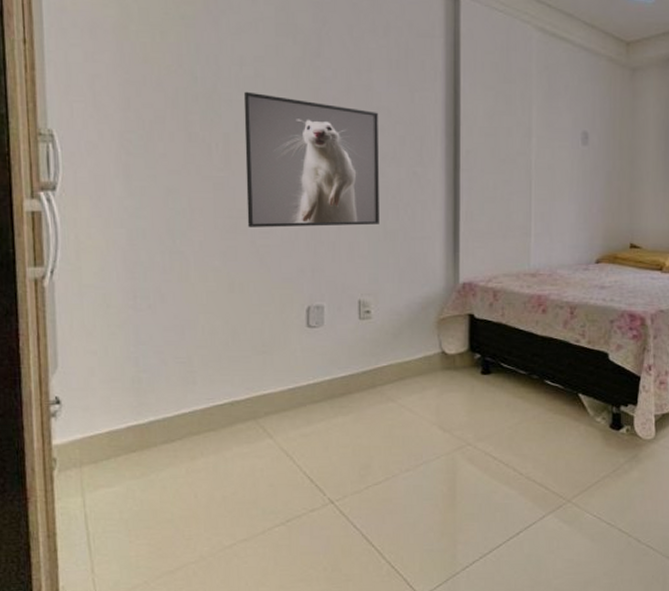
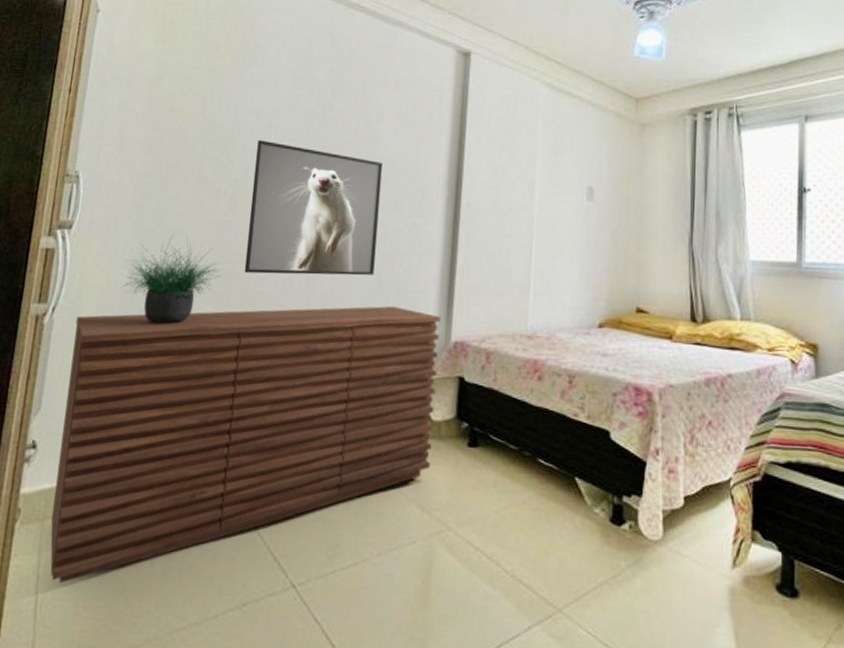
sideboard: none [78,253,449,519] -> present [50,306,442,584]
potted plant: none [123,194,224,281] -> present [123,236,221,325]

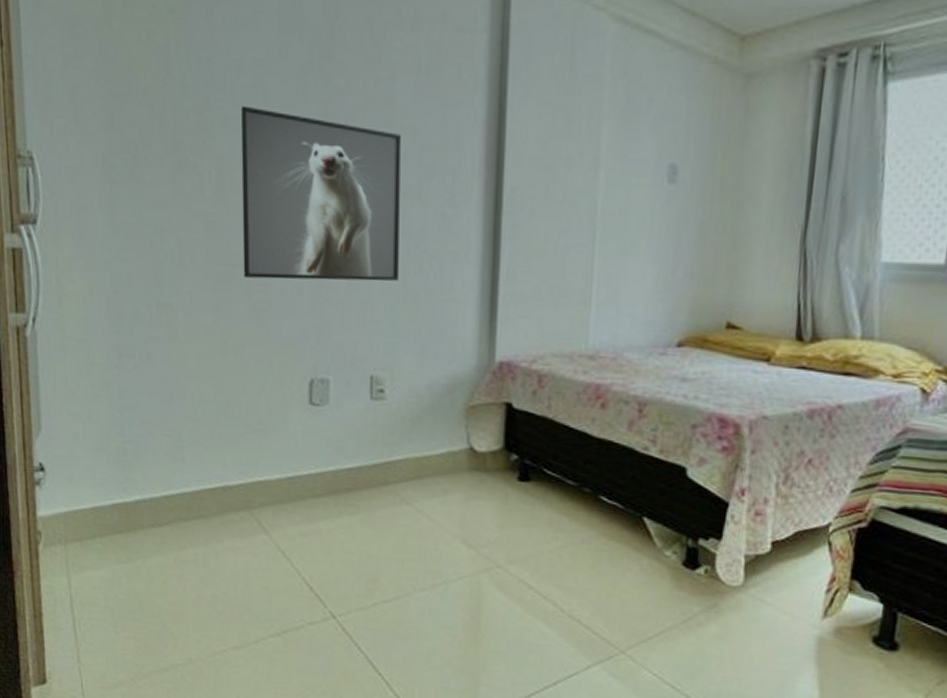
sideboard: present [50,306,442,584] -> none [61,318,483,605]
potted plant: present [123,236,221,325] -> none [107,233,217,339]

